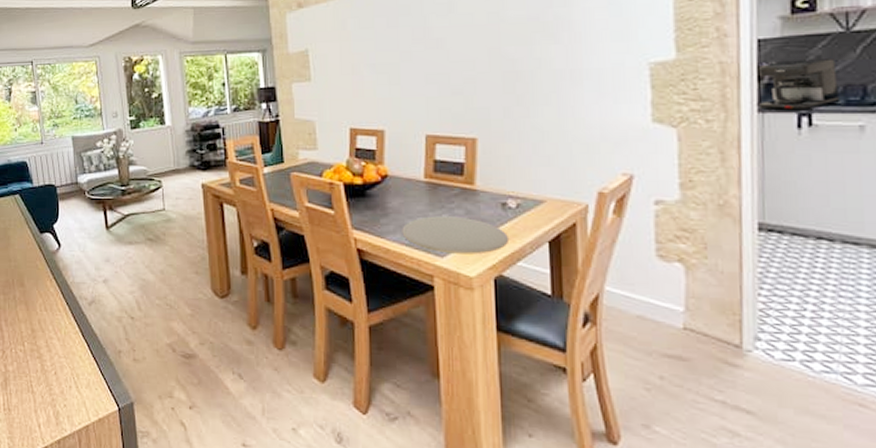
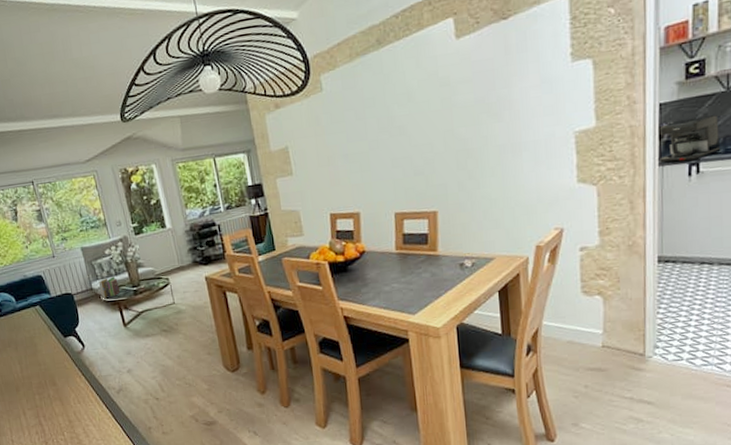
books: none [85,172,107,194] -> present [98,277,121,298]
placemat: present [402,216,510,255] -> none [380,279,468,311]

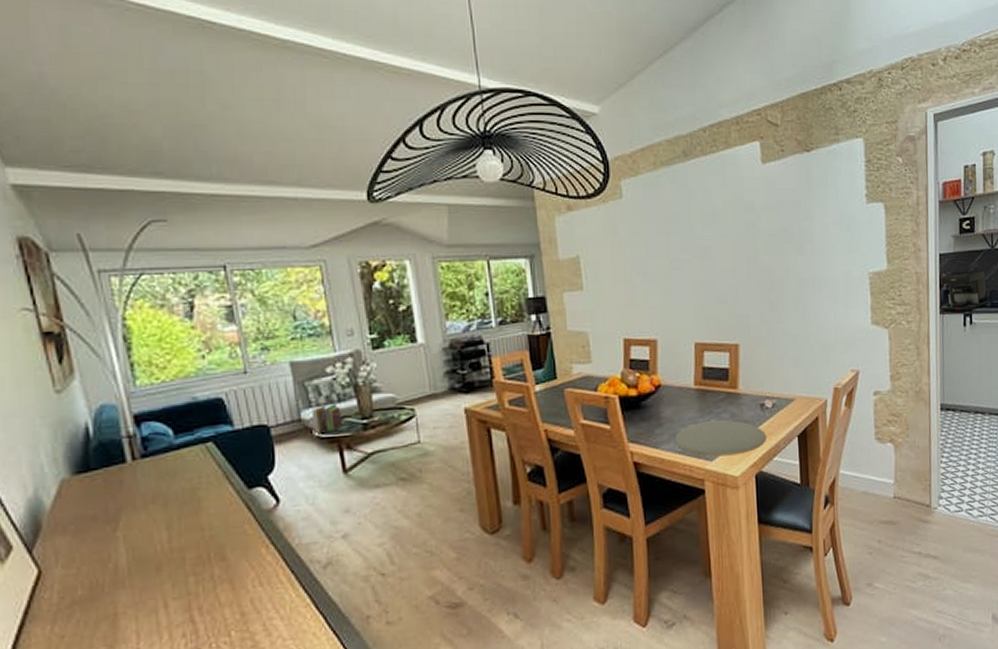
placemat: none [380,279,468,311] -> present [675,420,767,457]

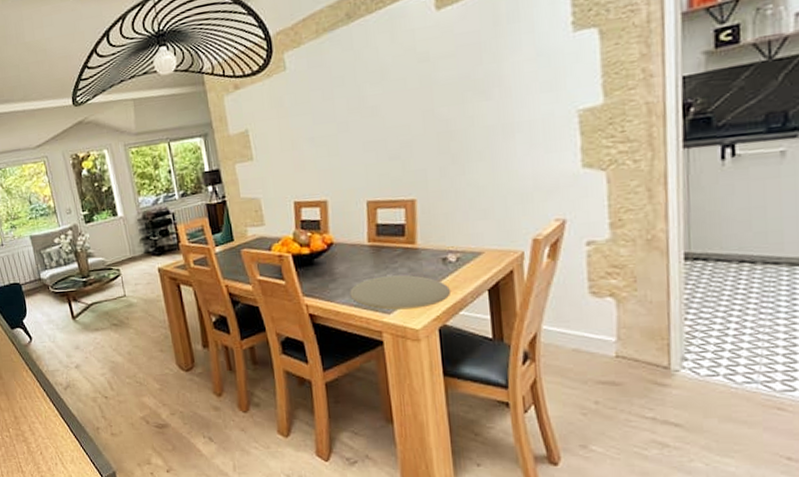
books: present [311,404,343,433] -> none [47,267,70,289]
coffee maker: present [939,270,989,312] -> none [682,88,763,145]

